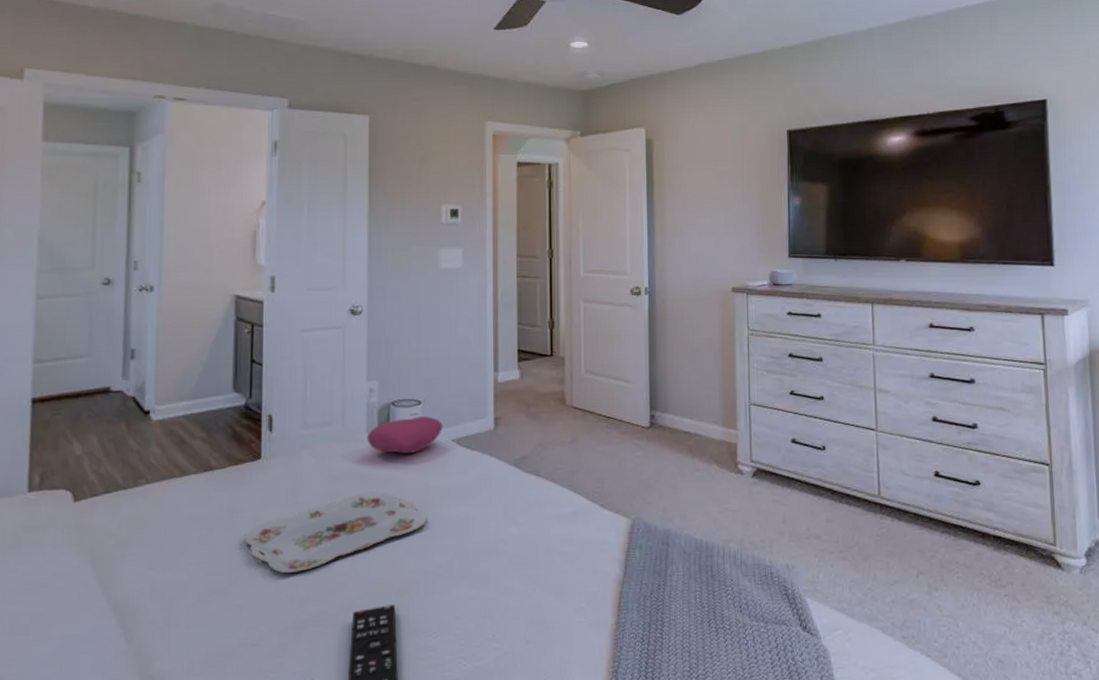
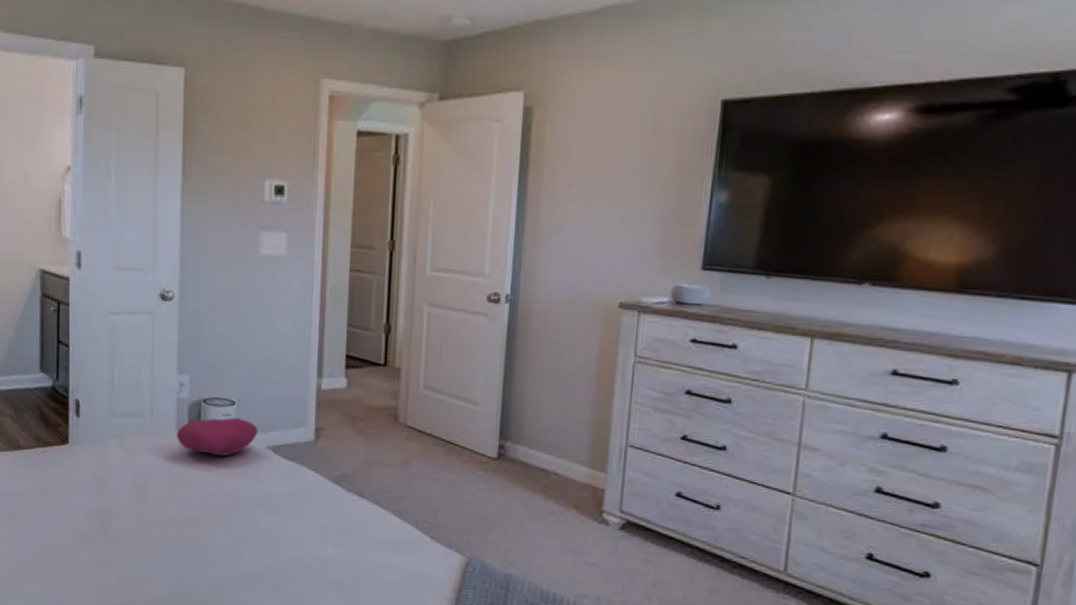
serving tray: present [244,492,427,573] -> none [52,490,238,561]

